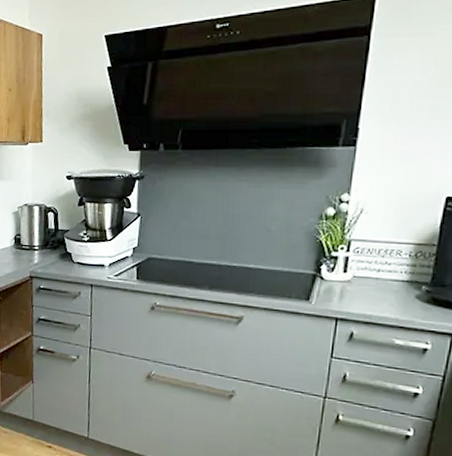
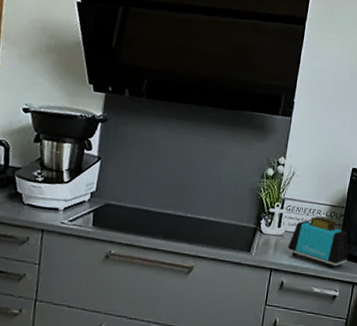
toaster: none [357,257,444,318] -> present [287,216,348,269]

